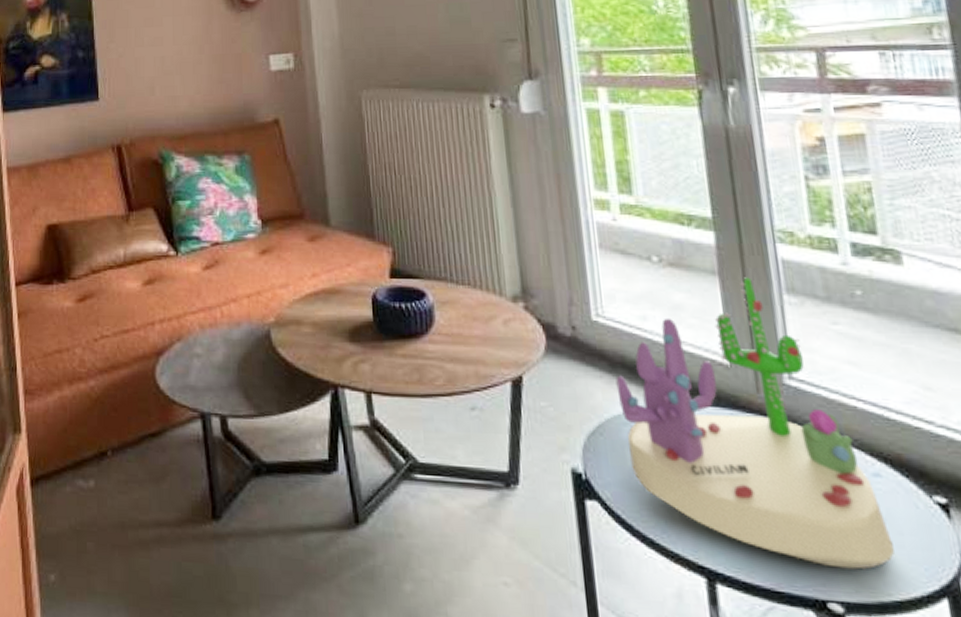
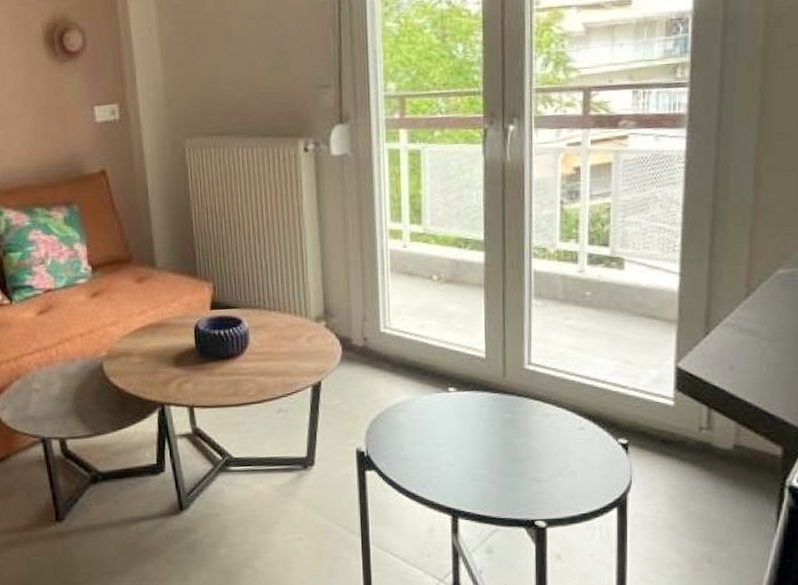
succulent planter: present [616,277,894,570] -> none [396,287,586,497]

